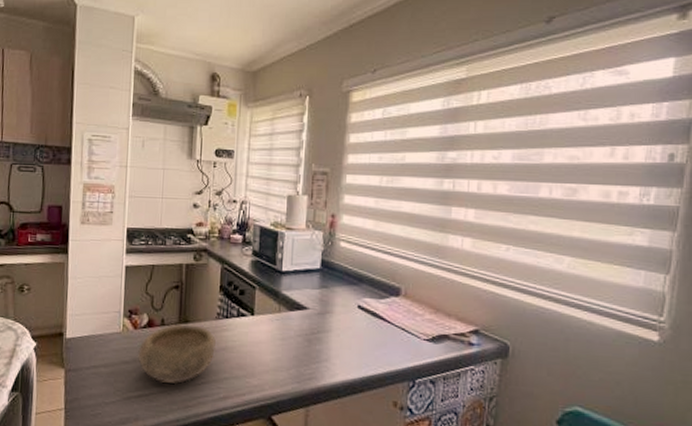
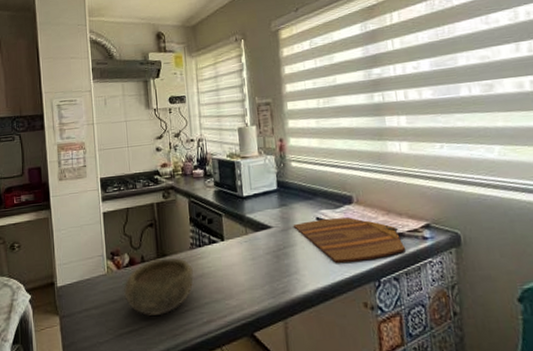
cutting board: none [331,308,449,359] -> present [293,217,407,263]

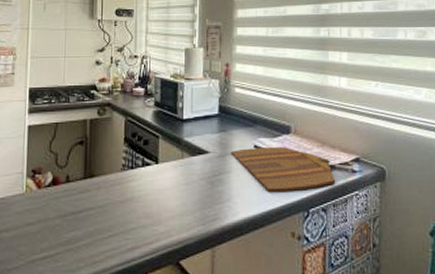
bowl: present [123,257,195,316] -> none [41,178,123,241]

